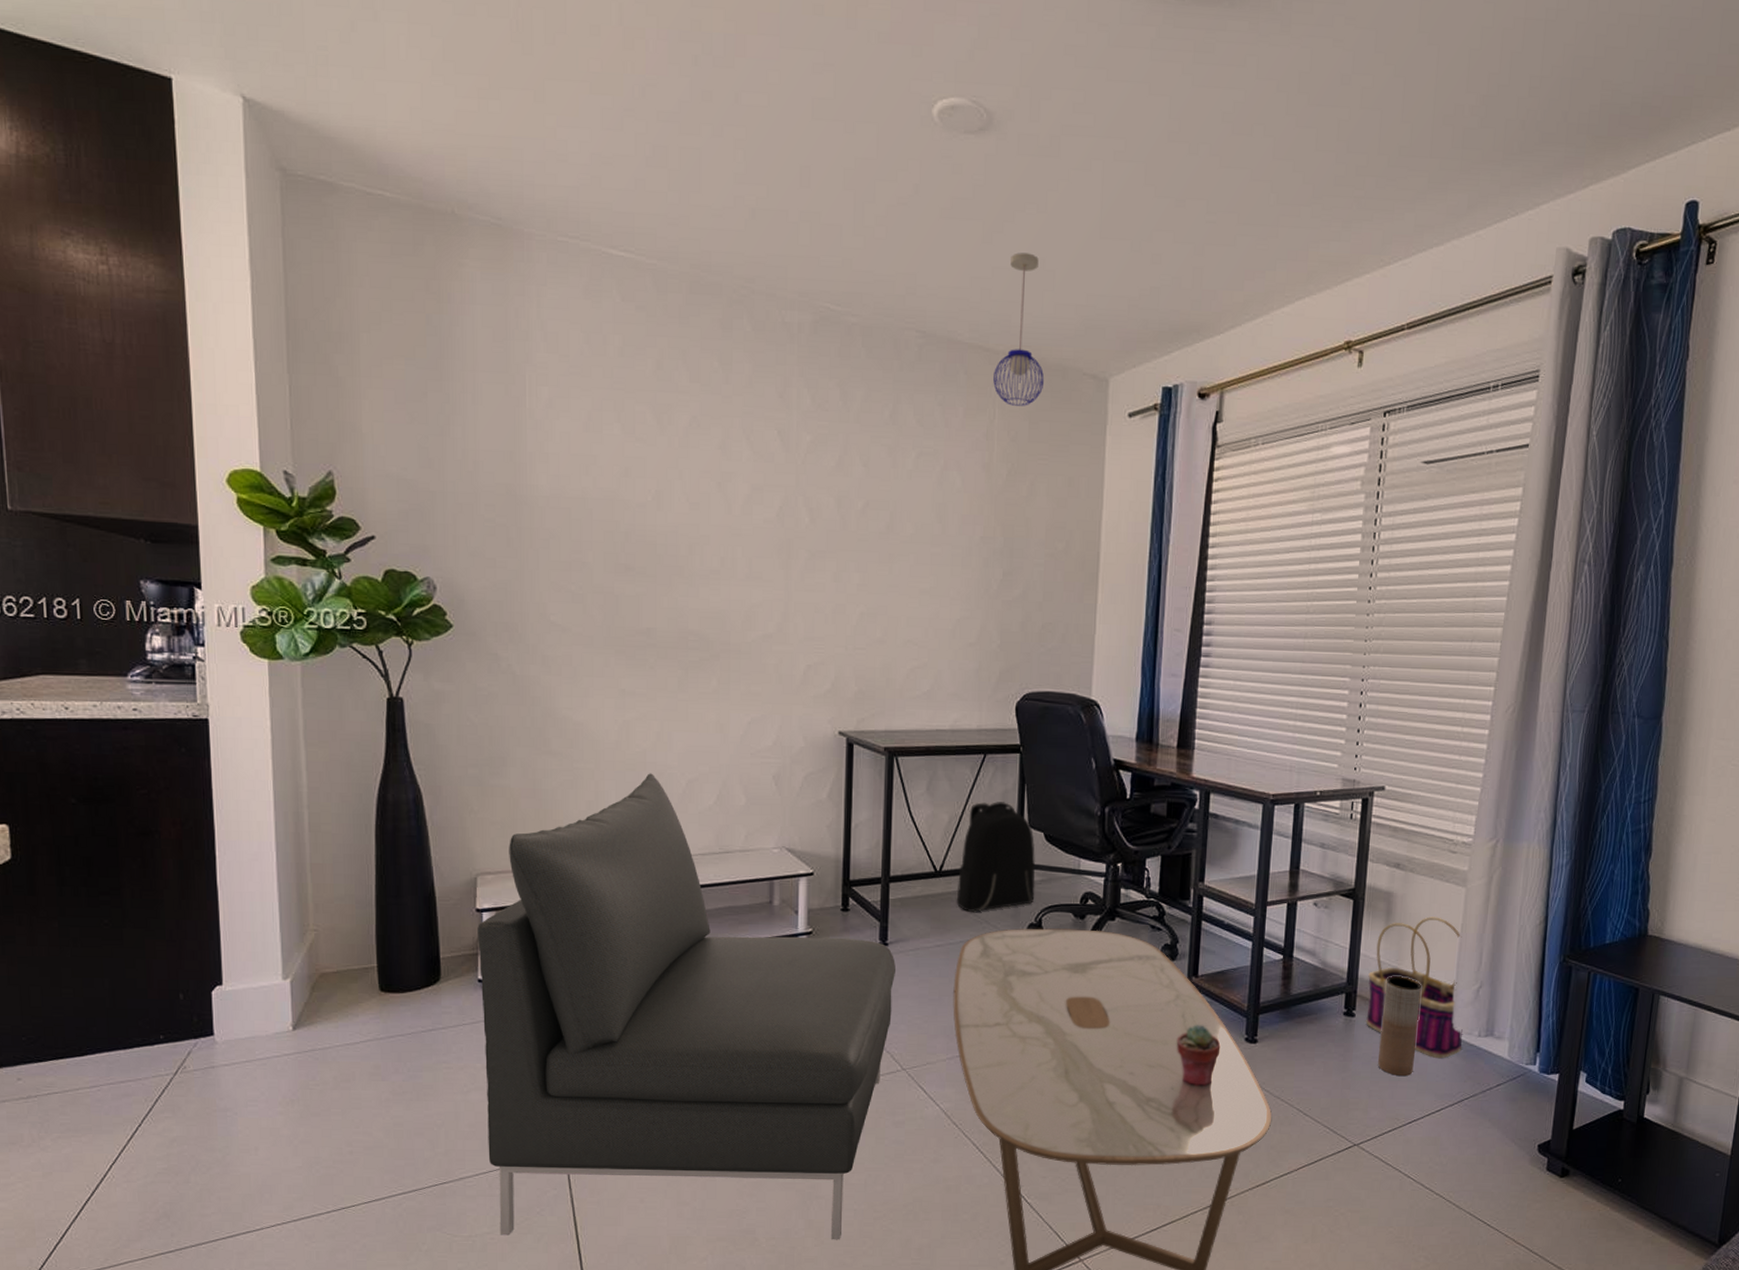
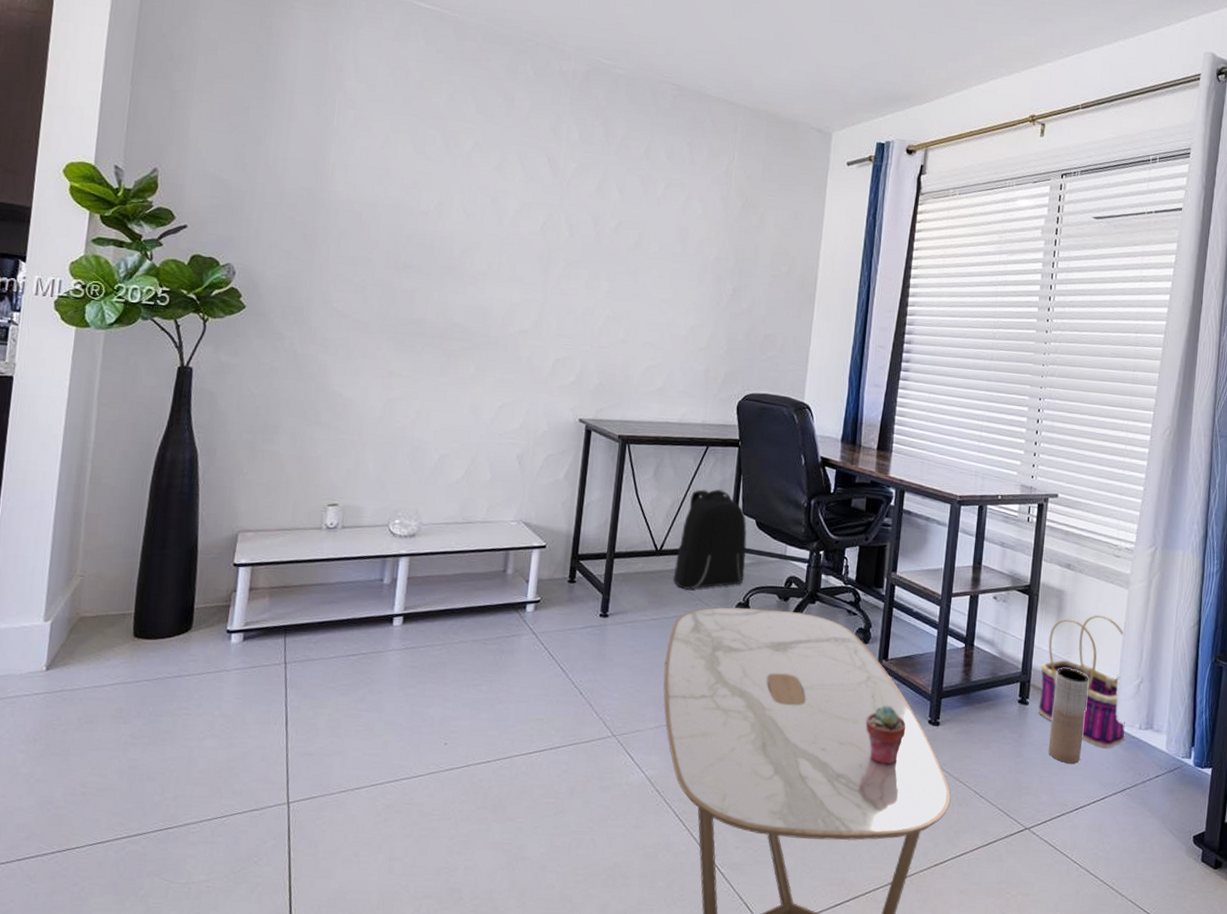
armchair: present [477,773,896,1240] -> none [214,447,614,903]
pendant light: present [993,252,1045,406] -> none [734,27,778,151]

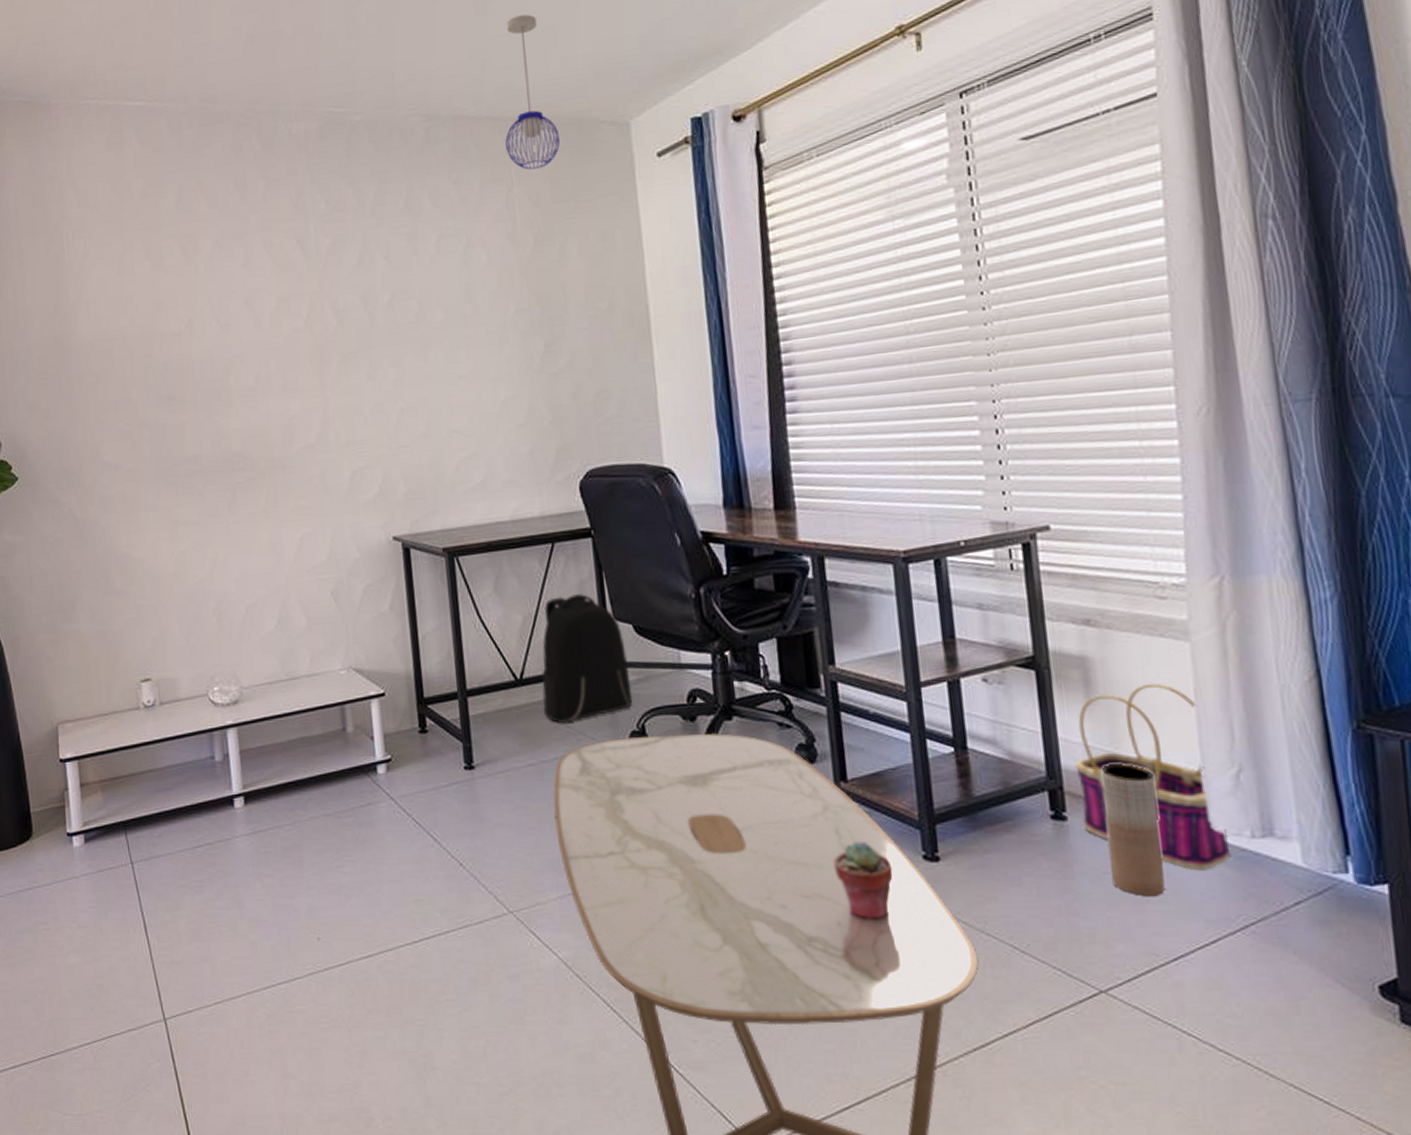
pendant light: none [734,27,778,151] -> present [505,14,561,170]

